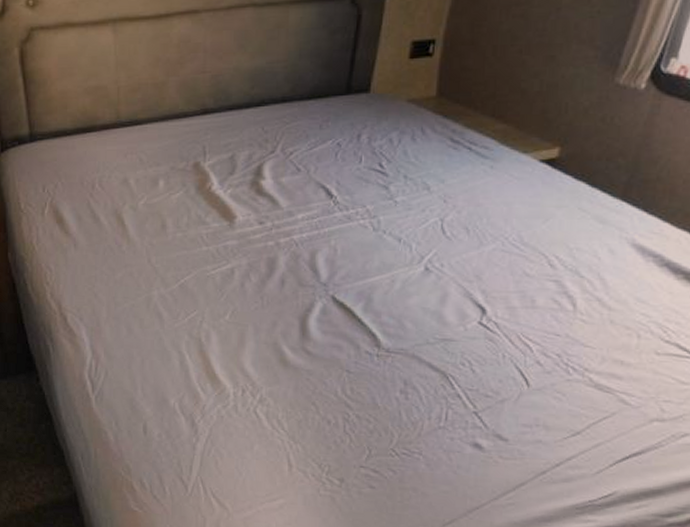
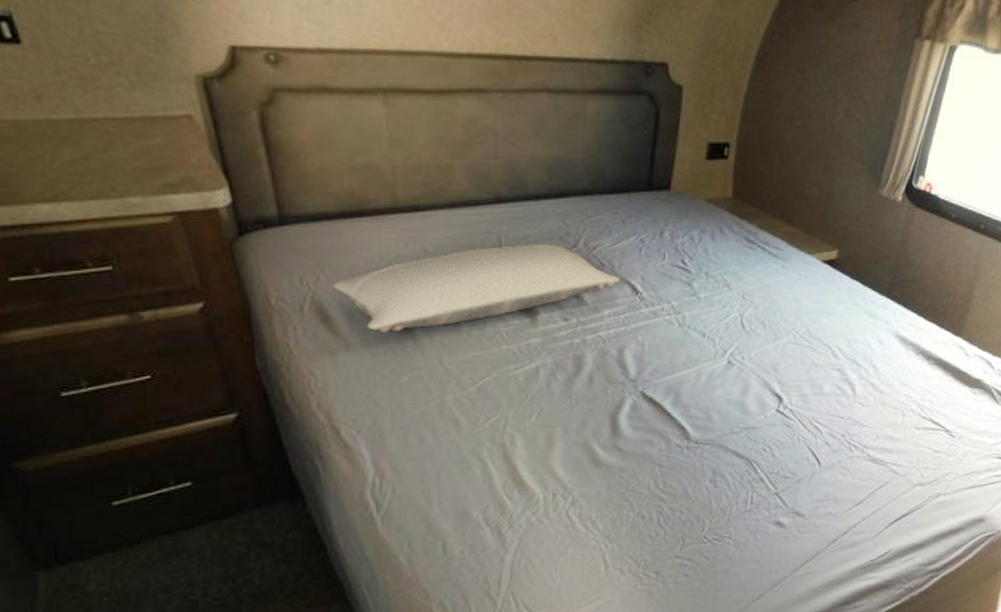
pillow: none [66,150,315,234] -> present [332,243,620,334]

